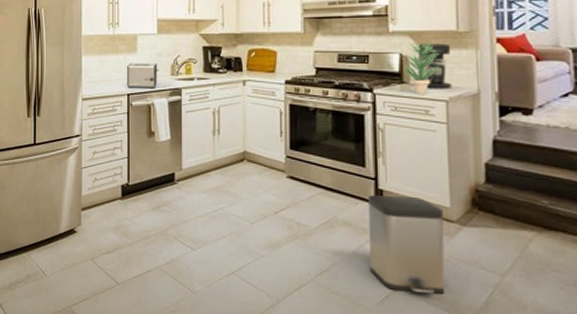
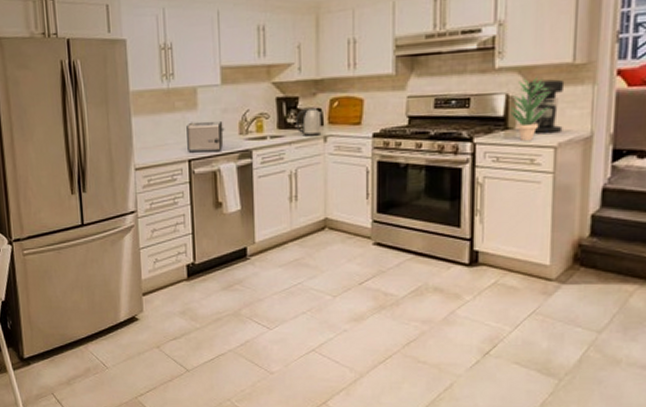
kettle: none [219,56,241,80] -> present [296,107,322,136]
pedal bin: present [369,195,445,294] -> none [461,256,542,357]

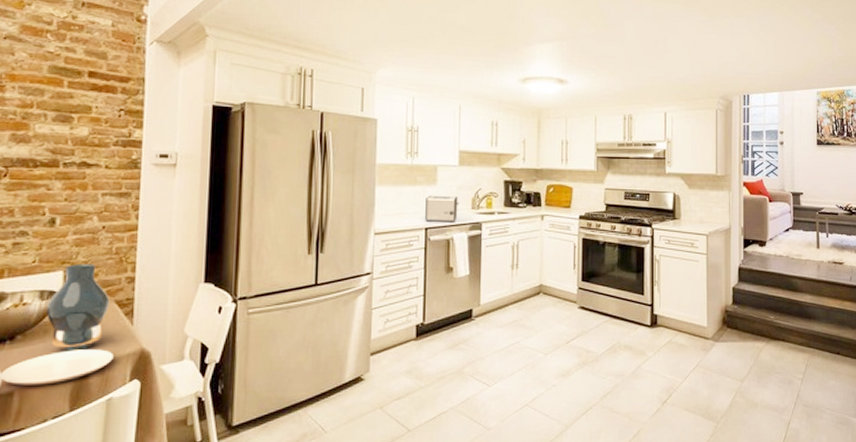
kettle: present [296,107,322,136] -> none [519,191,540,214]
potted plant: present [511,77,552,142] -> none [677,182,703,230]
coffee maker: present [525,79,565,133] -> none [686,185,711,224]

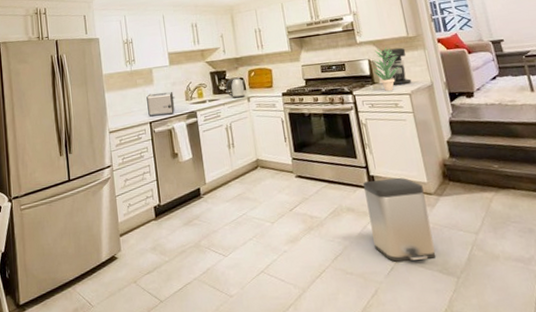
kettle: none [519,191,540,214] -> present [225,77,246,99]
pedal bin: none [645,319,702,405] -> present [363,177,436,263]
potted plant: none [677,182,703,230] -> present [373,47,400,92]
coffee maker: none [686,185,711,224] -> present [381,47,412,85]

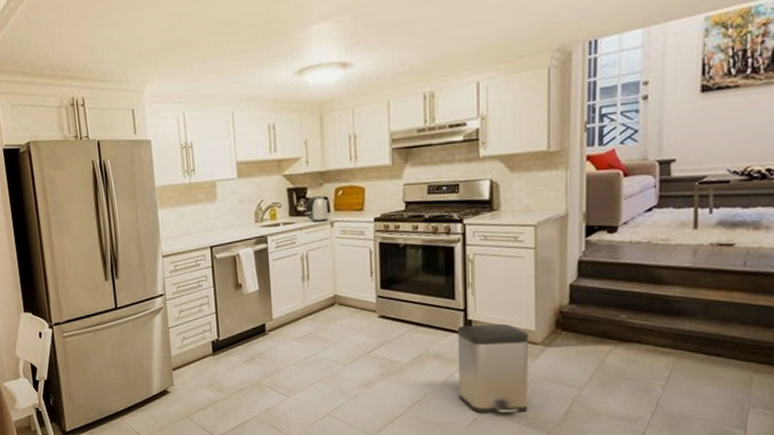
toaster: present [146,91,175,118] -> none [207,210,242,241]
potted plant: present [373,47,400,92] -> none [495,164,530,222]
coffee maker: present [381,47,412,85] -> none [508,165,541,214]

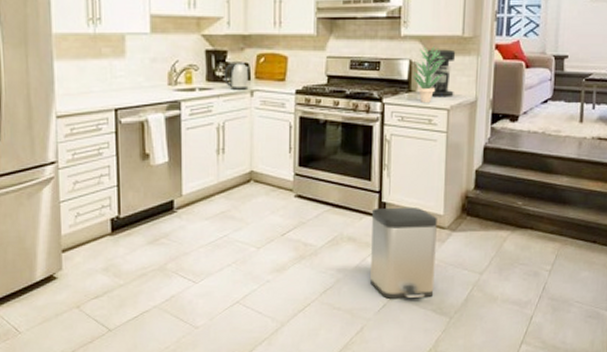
potted plant: none [495,164,530,222] -> present [413,46,446,104]
coffee maker: none [508,165,541,214] -> present [424,49,456,96]

